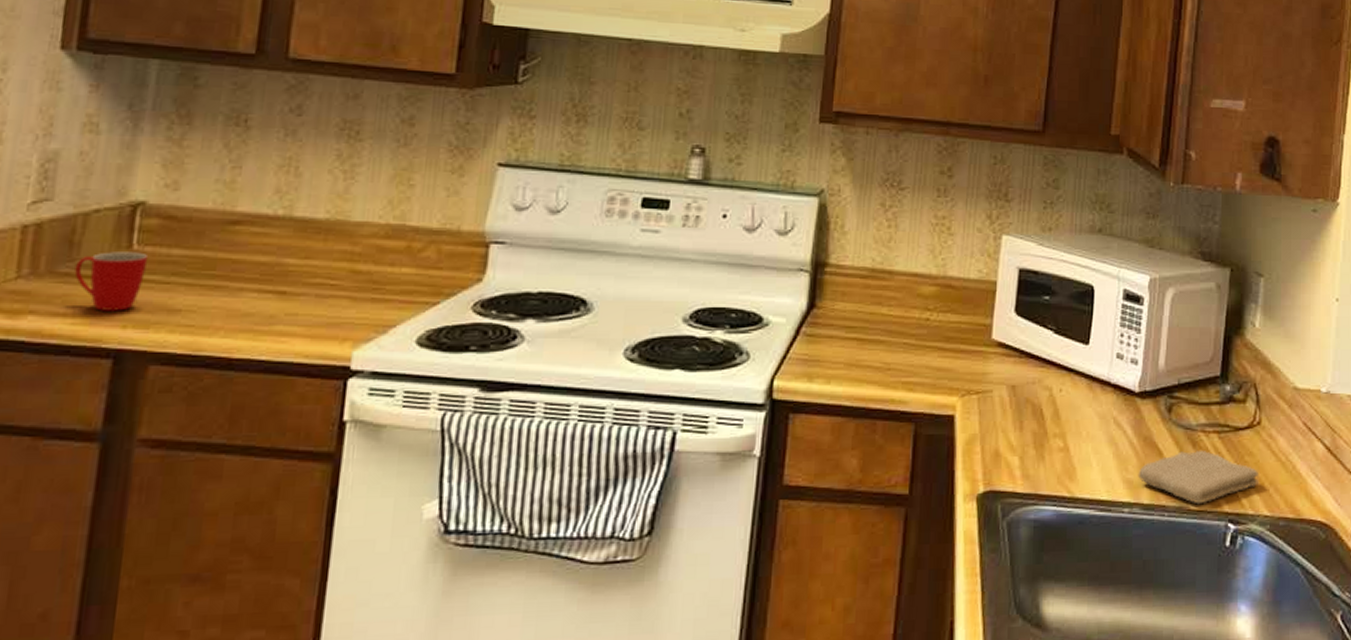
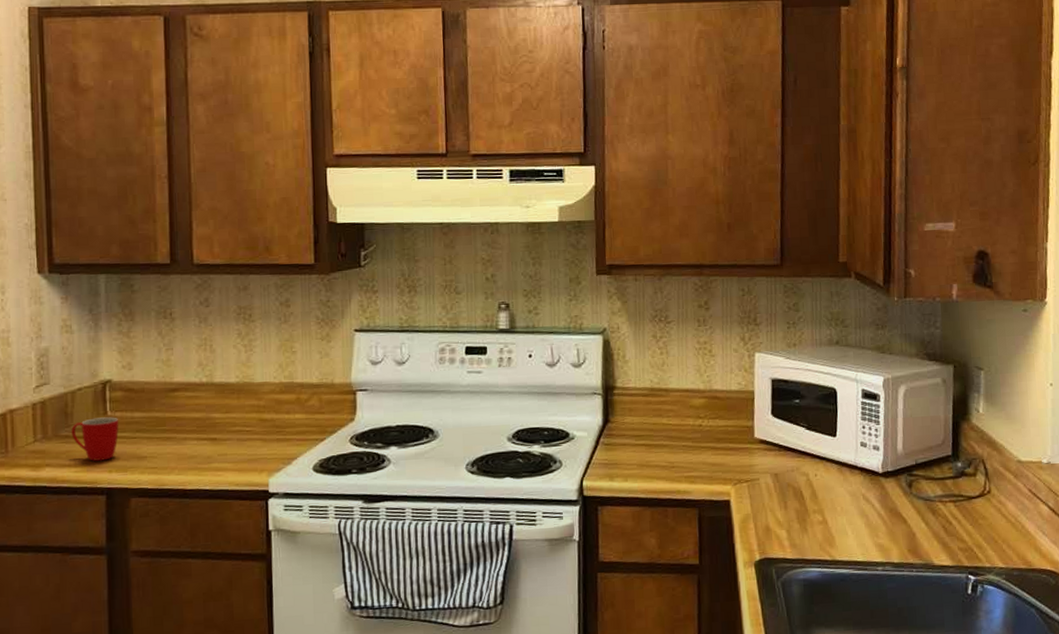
washcloth: present [1138,451,1258,505] -> none [887,517,992,561]

